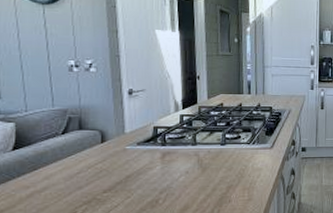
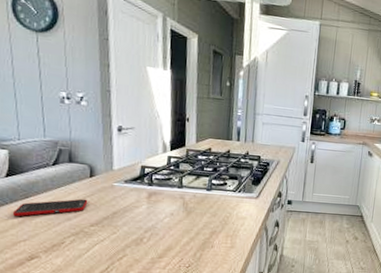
cell phone: none [21,165,100,191] -> present [13,198,88,217]

